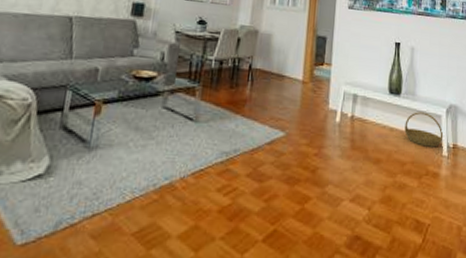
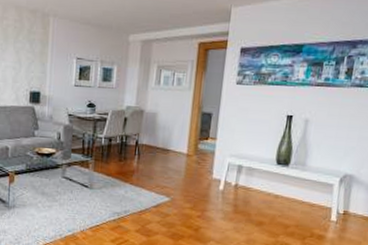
basket: present [404,112,444,147] -> none [290,181,334,213]

